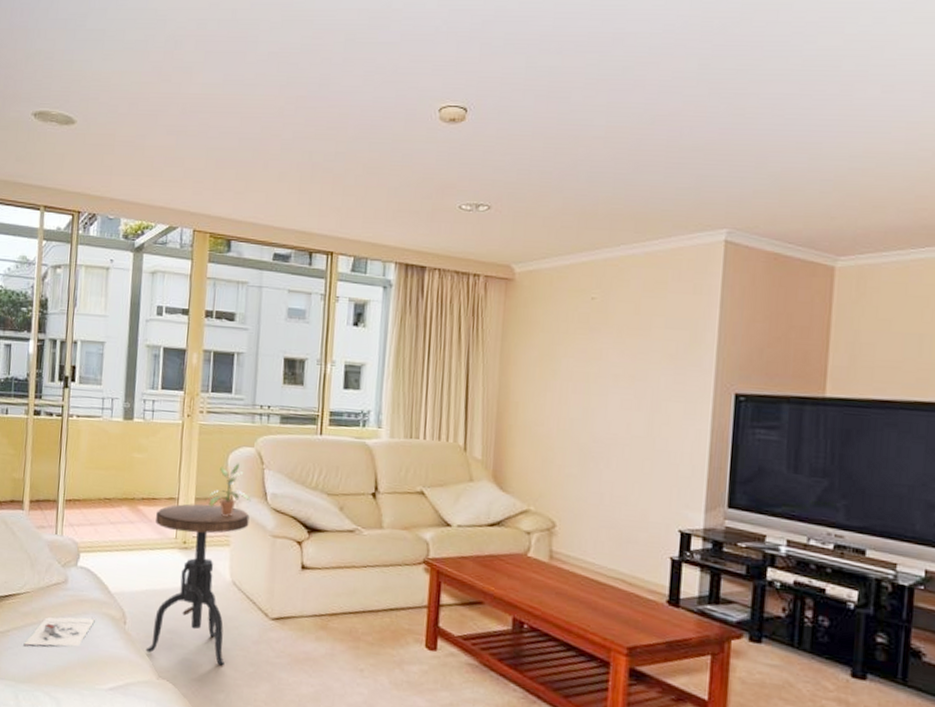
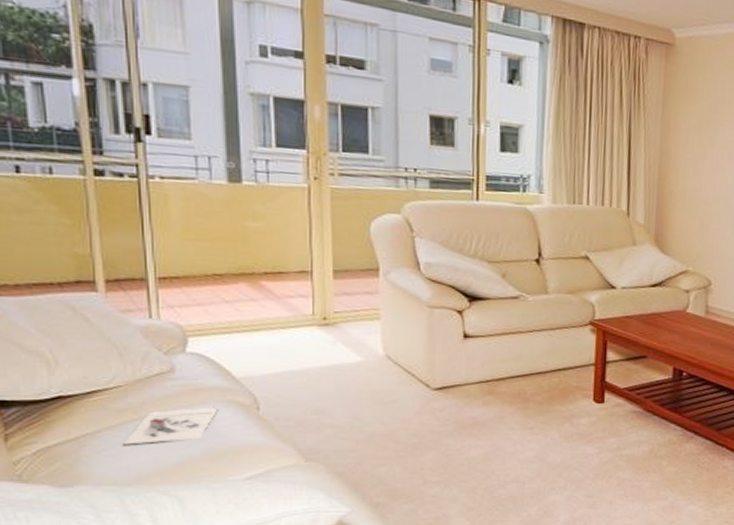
side table: present [145,503,250,666] -> none [285,276,401,440]
potted plant: present [207,463,251,517] -> none [347,231,401,289]

